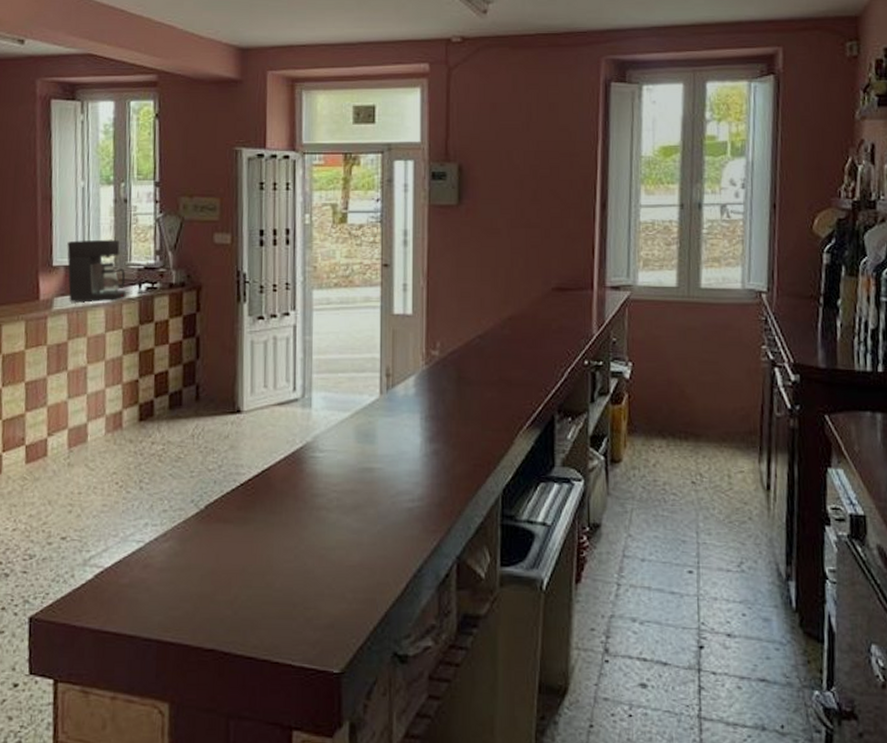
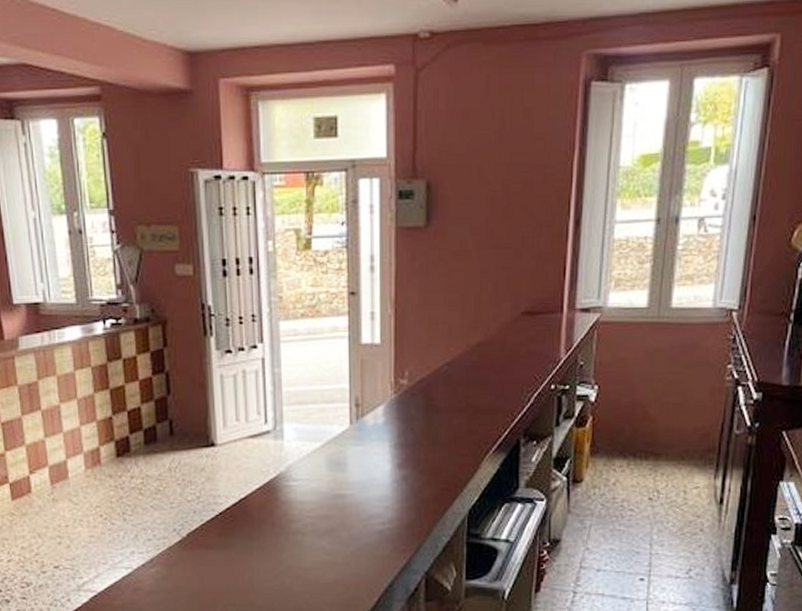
coffee maker: present [67,239,126,303] -> none [25,274,92,341]

